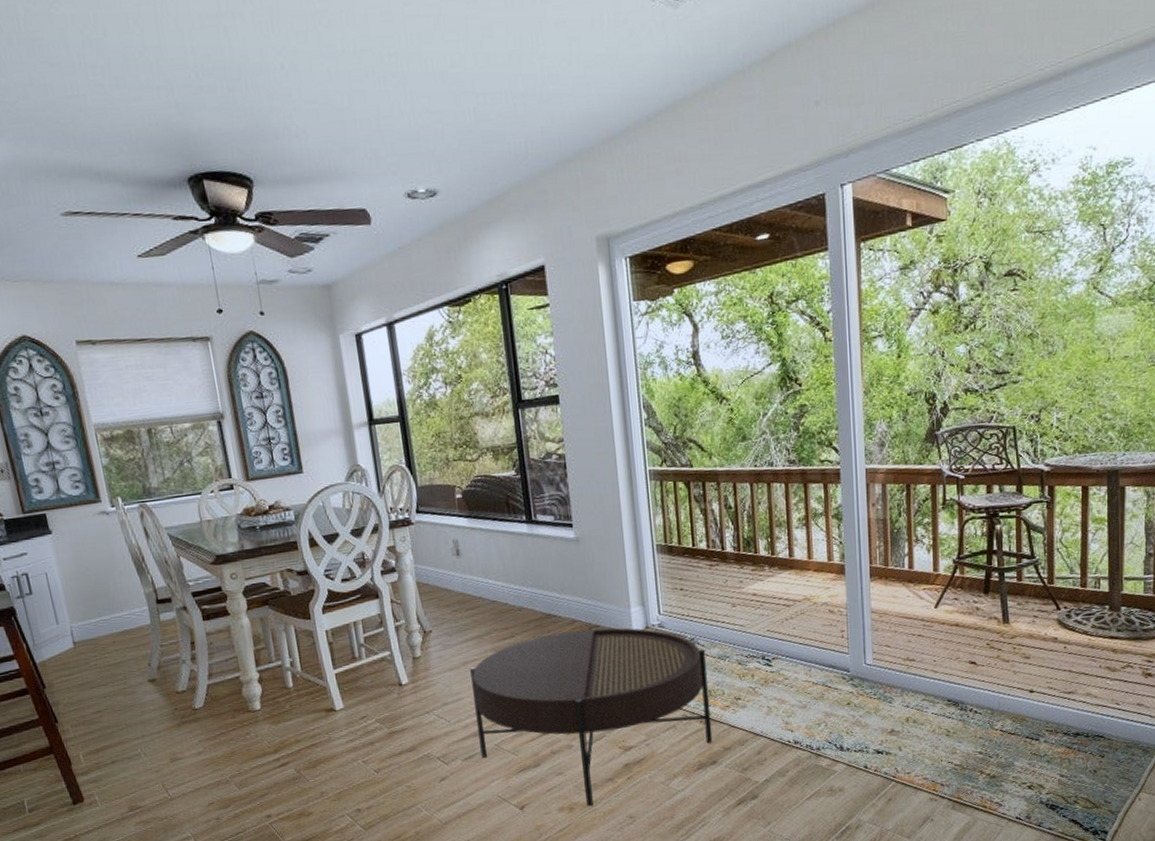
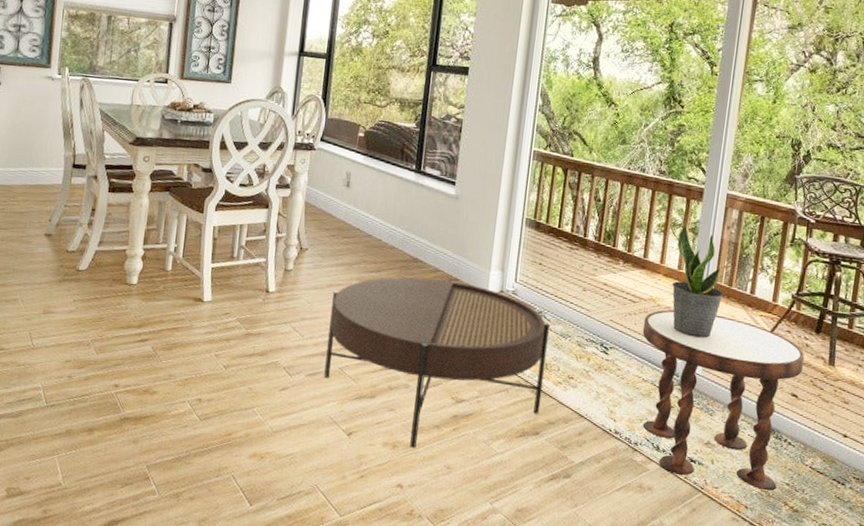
side table: none [802,599,977,770] -> present [642,309,805,491]
potted plant: none [821,511,881,628] -> present [672,224,724,339]

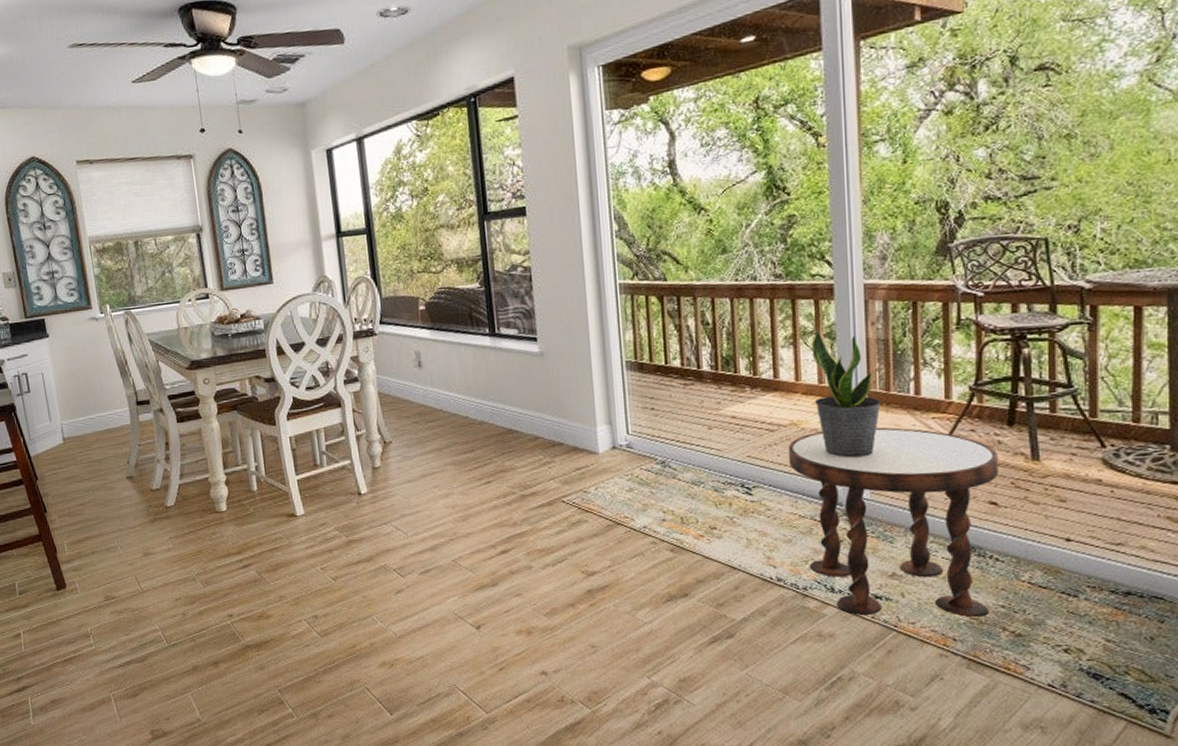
coffee table: present [324,277,550,449] -> none [429,446,684,632]

